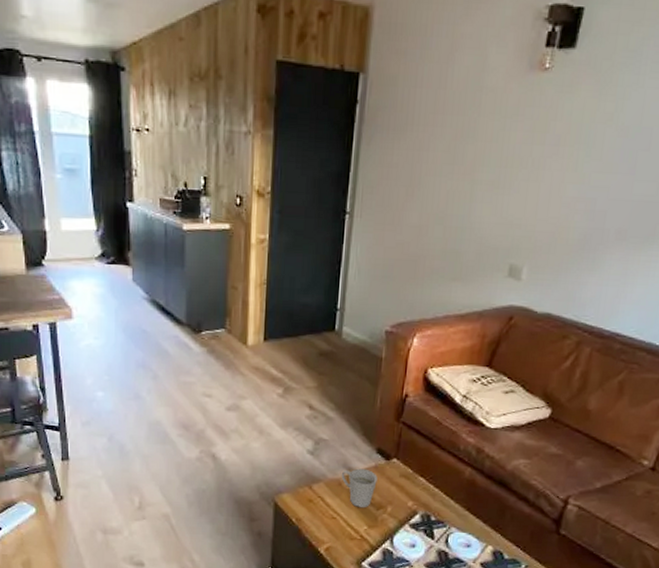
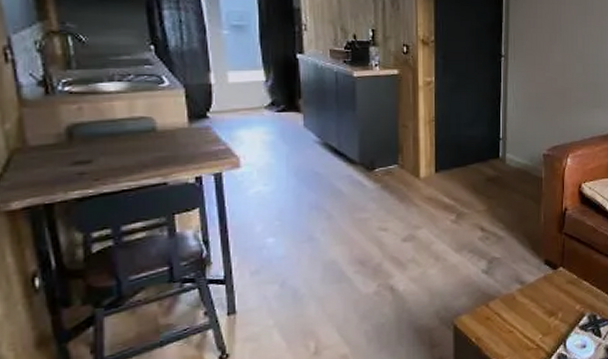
mug: present [341,468,378,508] -> none [514,280,547,318]

